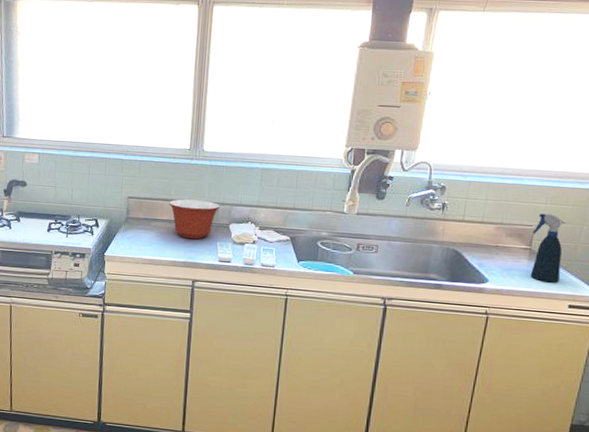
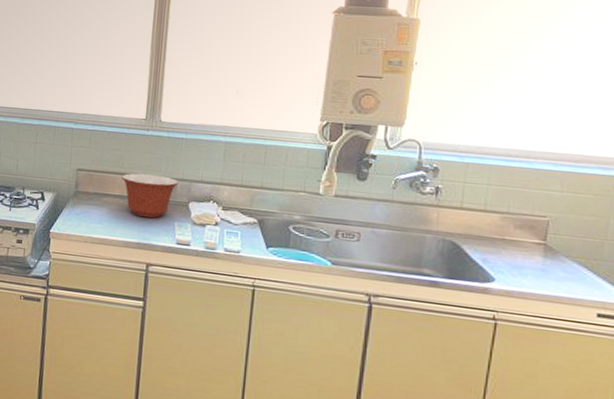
spray bottle: present [530,213,566,283] -> none [546,202,588,286]

